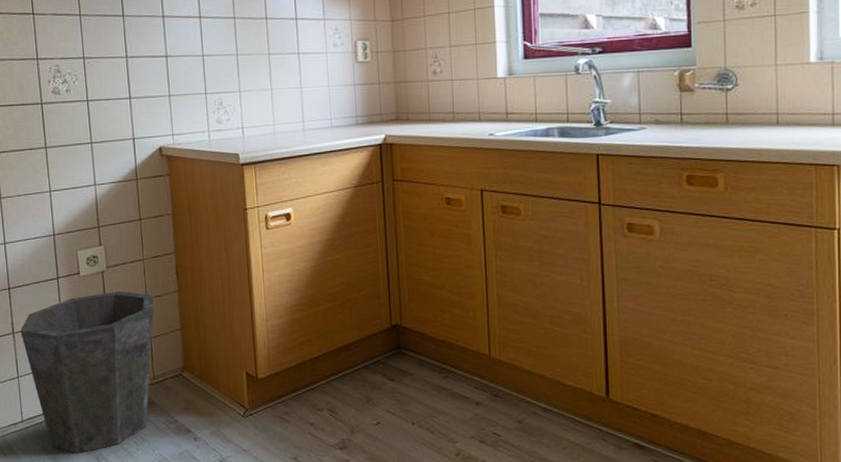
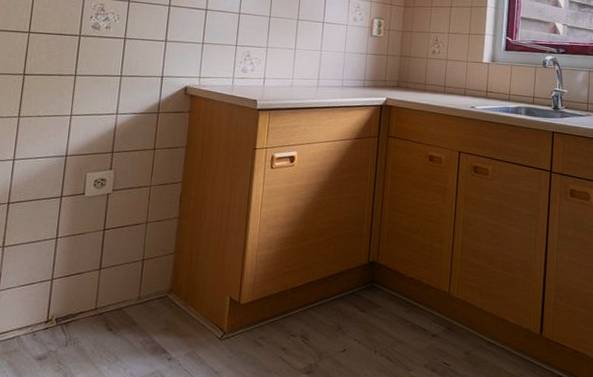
waste bin: present [20,291,154,454] -> none [11,213,154,371]

